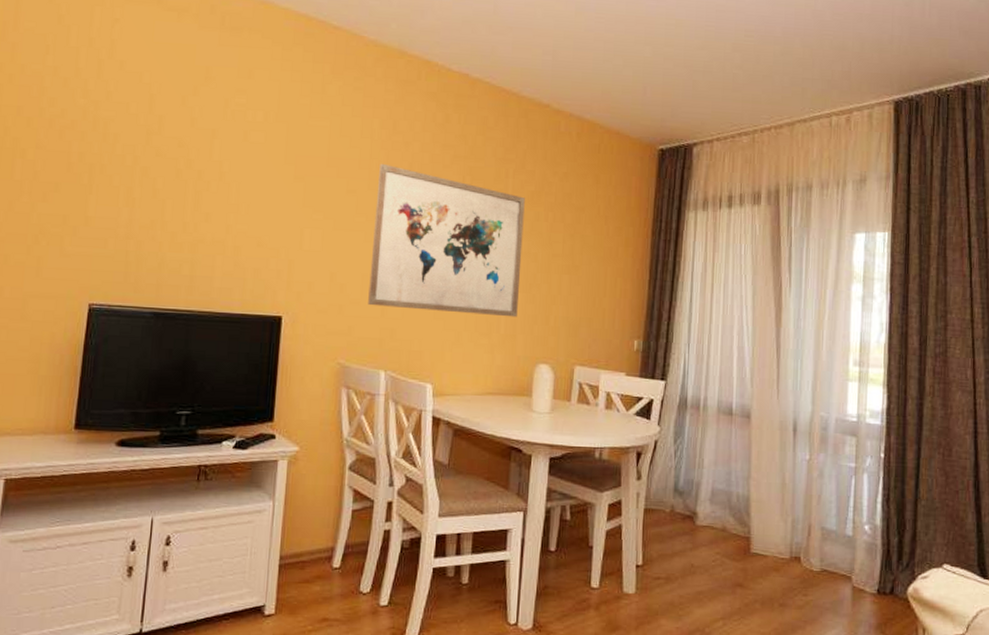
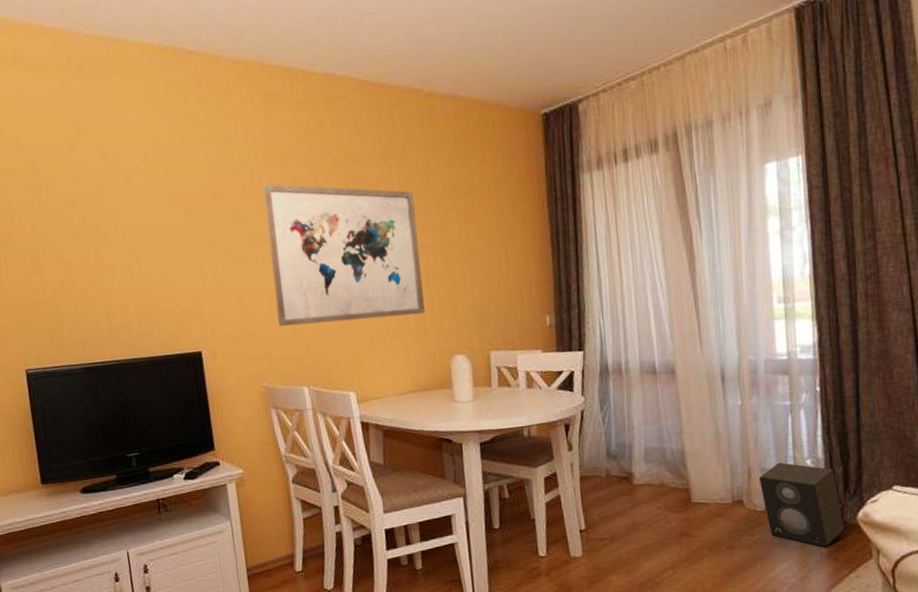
speaker: none [817,523,895,619] -> present [758,462,845,548]

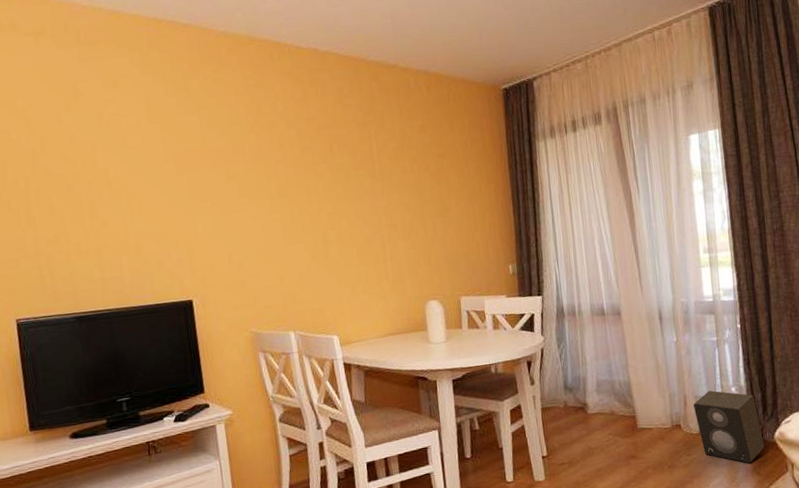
wall art: present [263,183,425,327] -> none [252,145,402,277]

